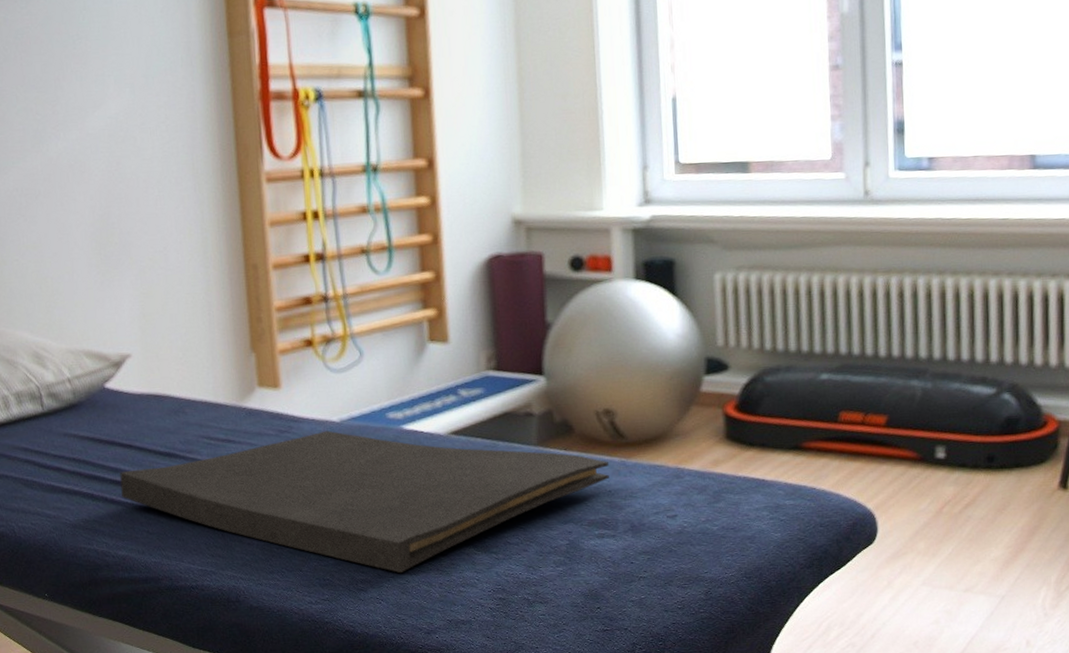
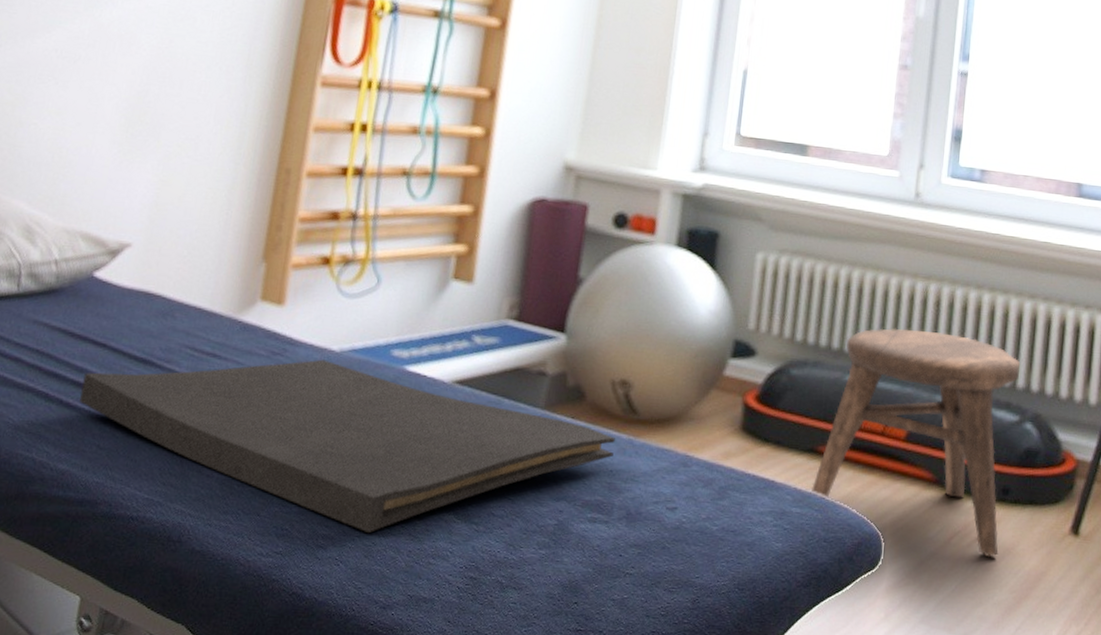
stool: none [800,321,991,520] -> present [810,328,1020,557]

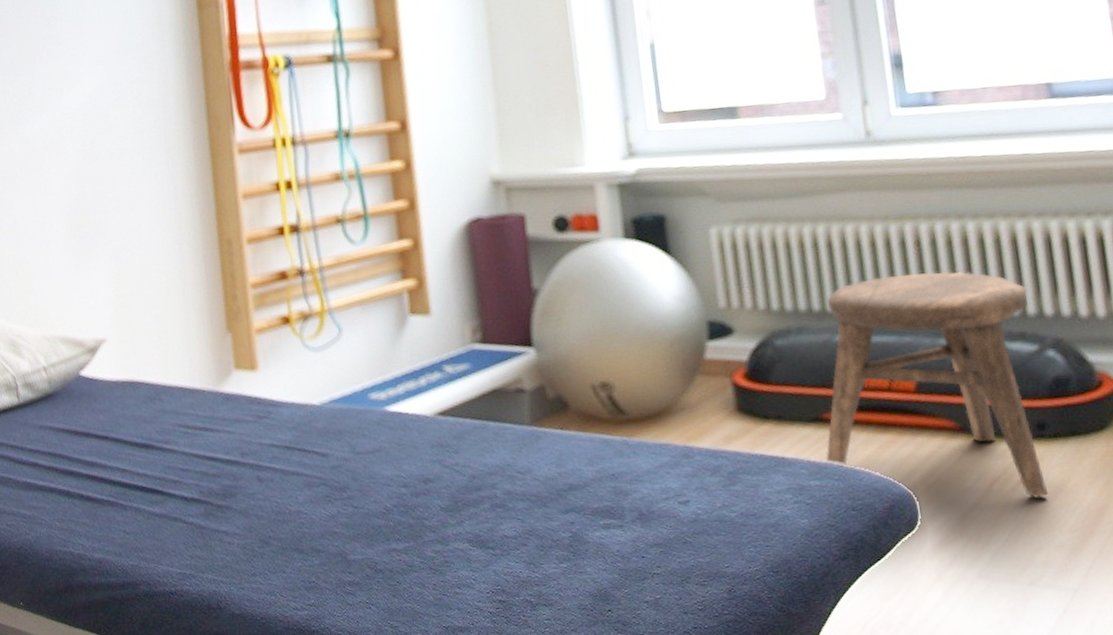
hand towel: present [79,359,615,533] -> none [96,415,611,573]

